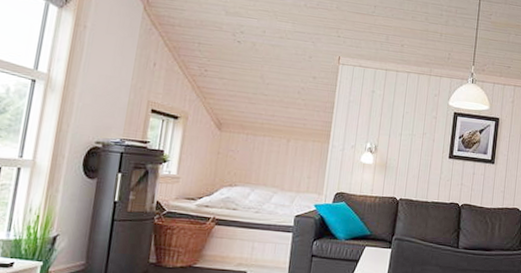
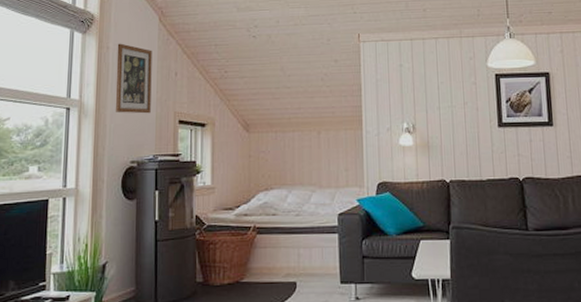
wall art: none [85,24,133,99] -> present [115,43,152,114]

